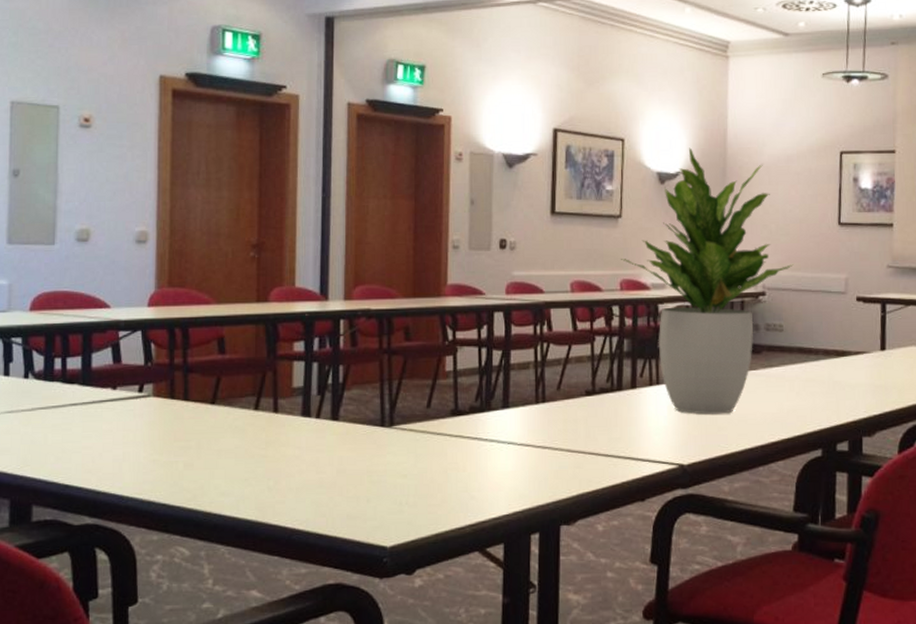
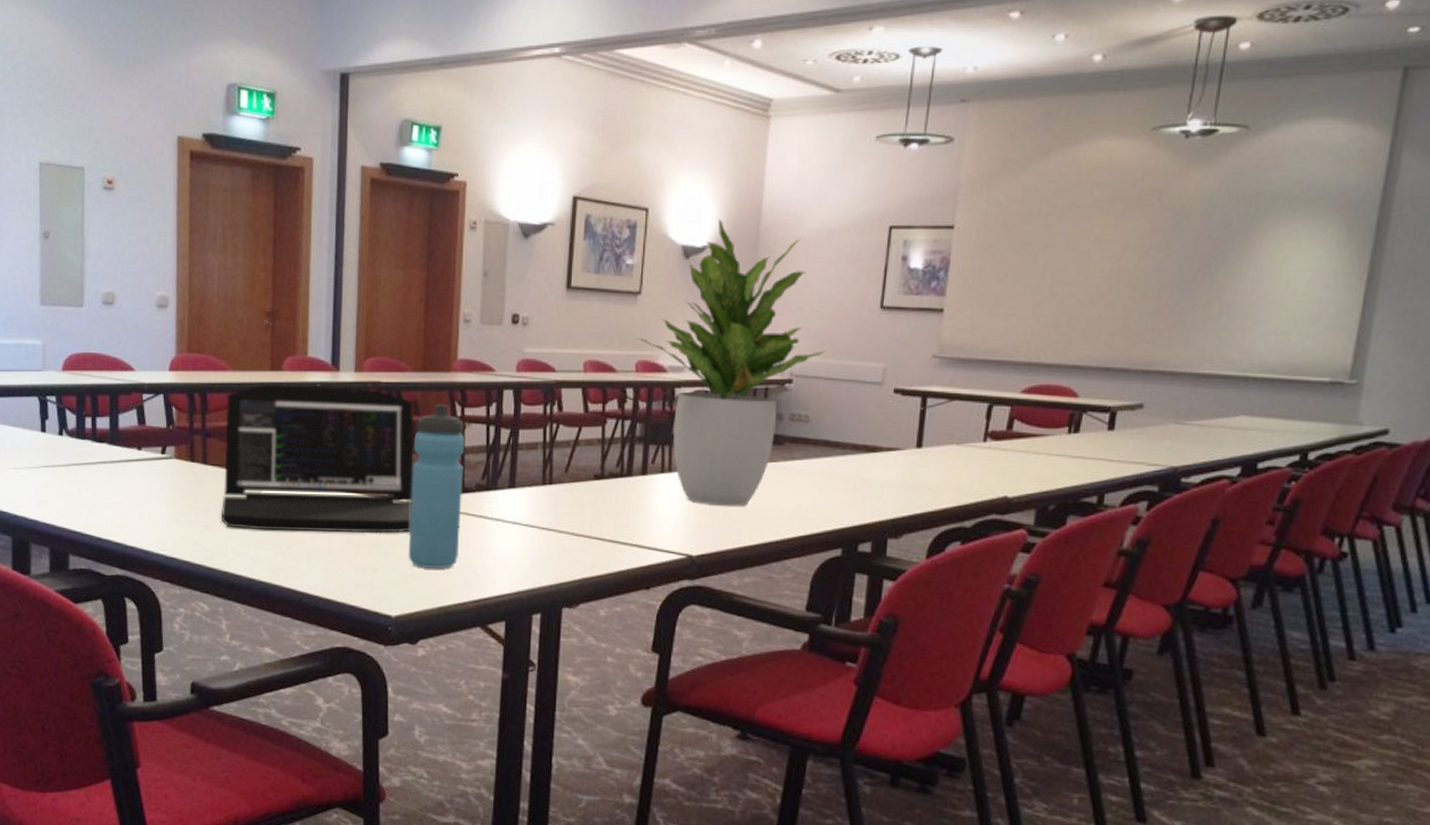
laptop: none [204,315,406,467] -> present [222,384,415,534]
water bottle: none [402,328,457,495] -> present [408,404,464,569]

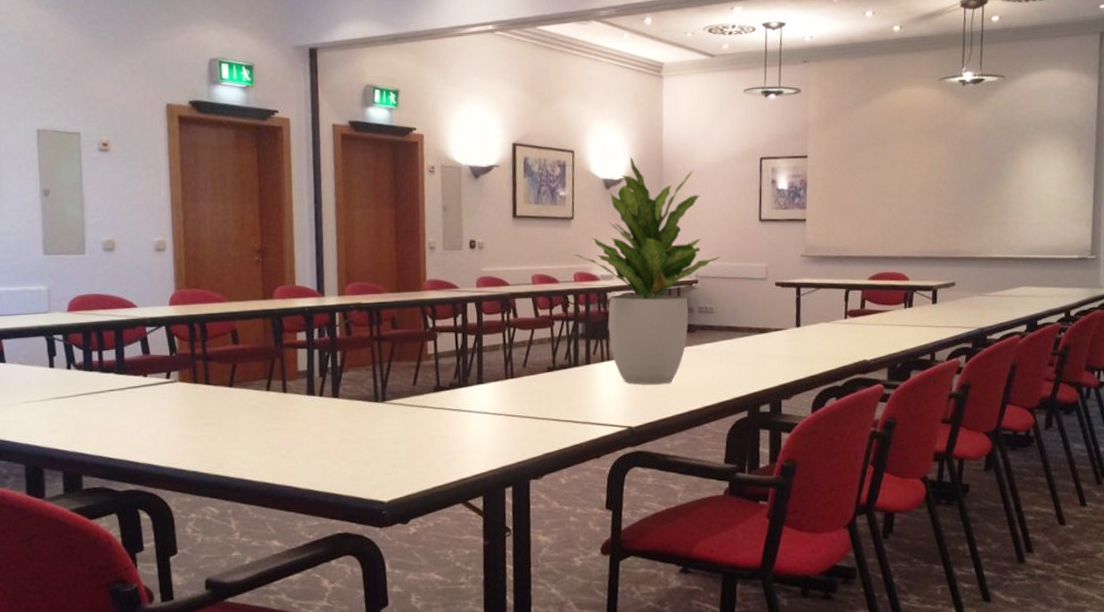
laptop: present [222,384,415,534] -> none [224,309,396,439]
water bottle: present [408,404,464,569] -> none [394,318,440,458]

